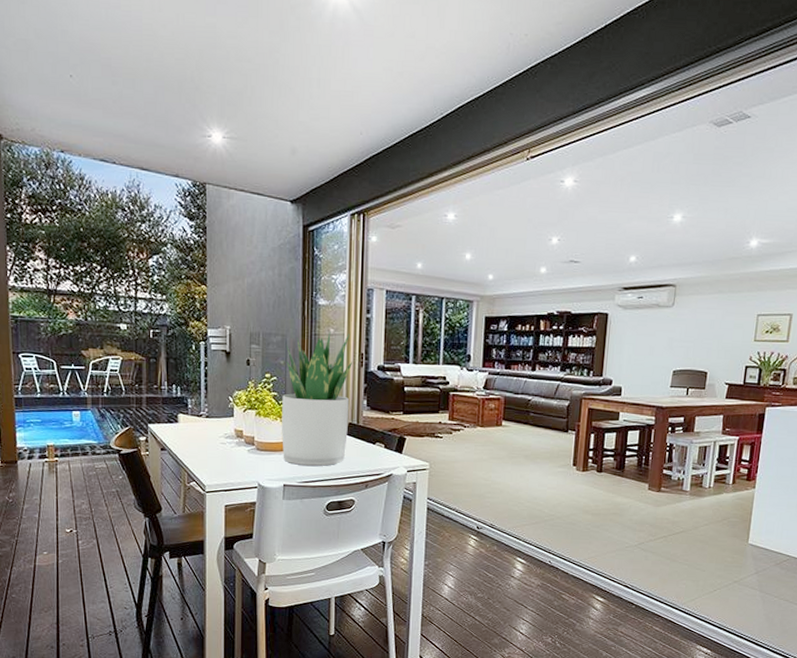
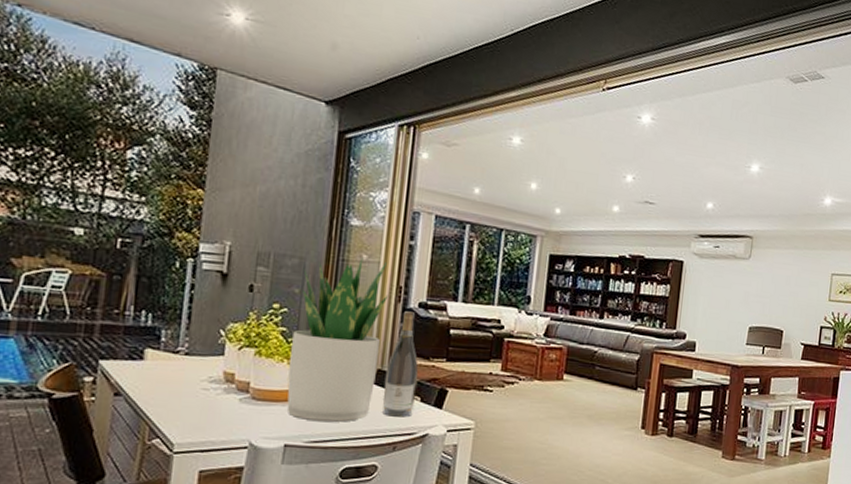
wine bottle: none [354,374,381,461] -> present [382,311,419,418]

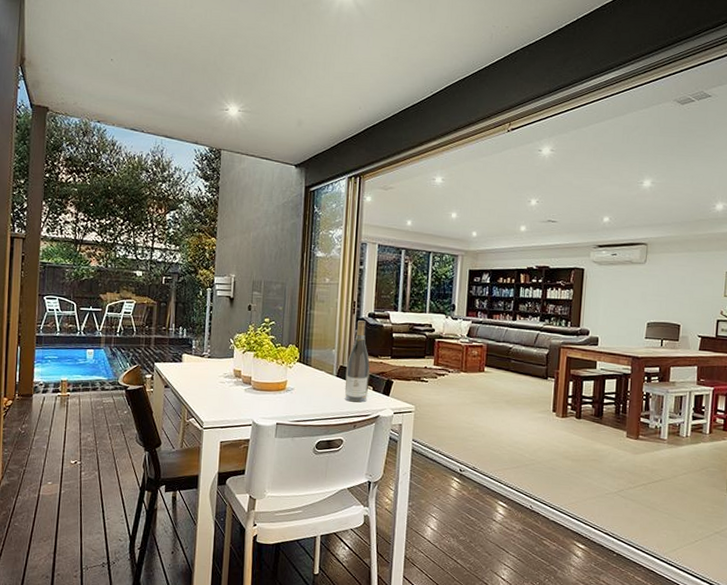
planter: present [286,258,389,422] -> none [277,281,346,406]

